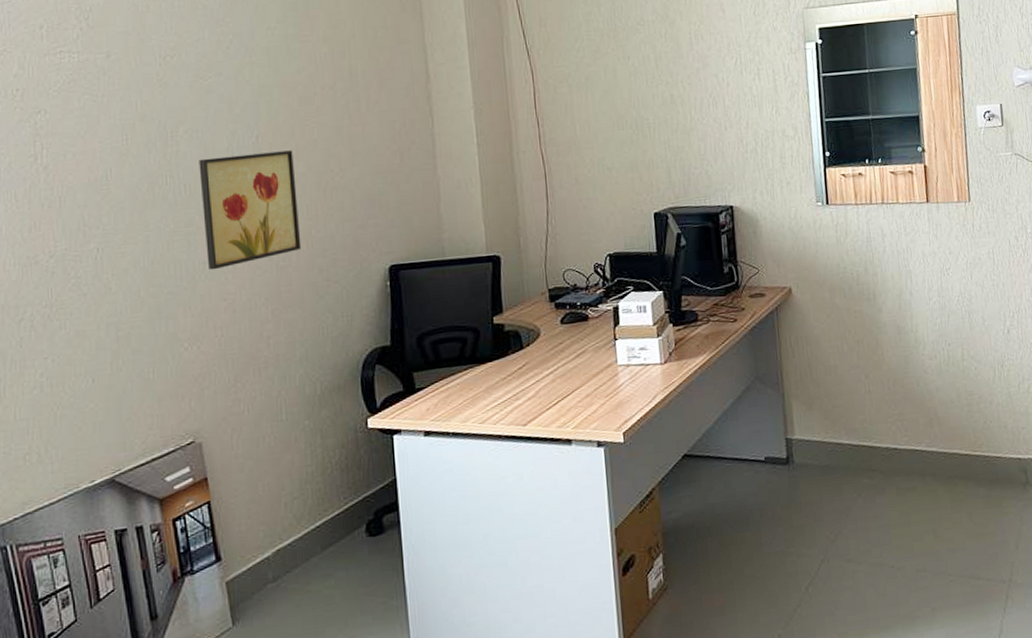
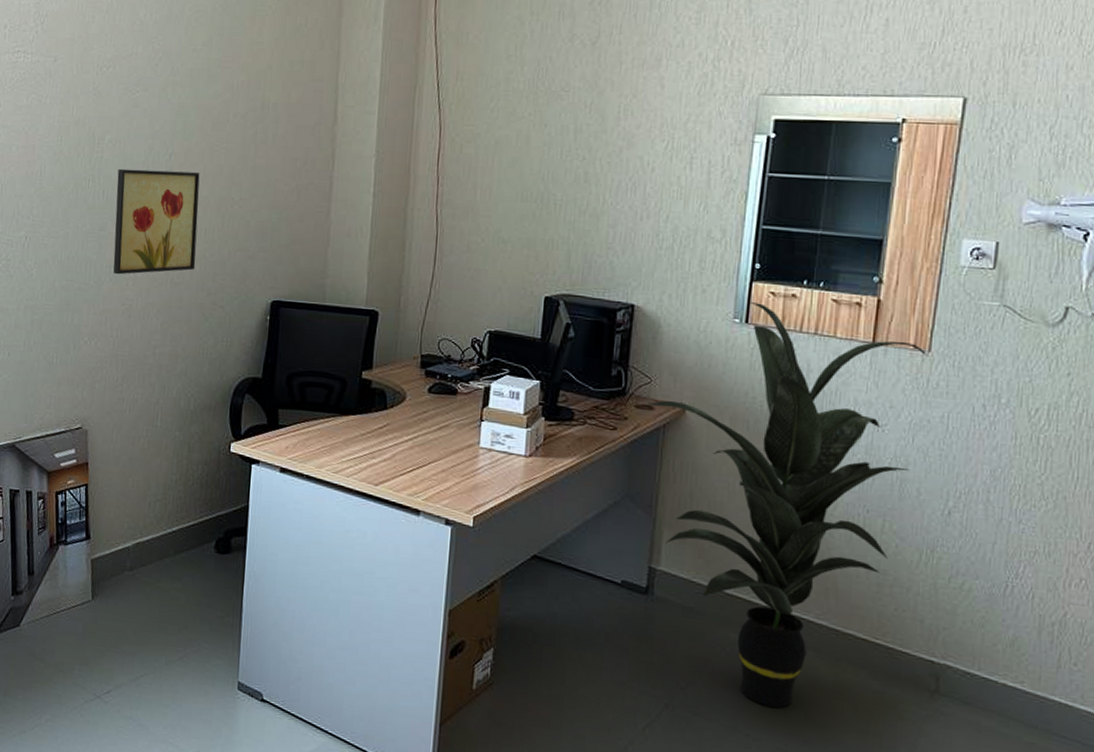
indoor plant: none [757,185,974,536] -> present [645,302,928,708]

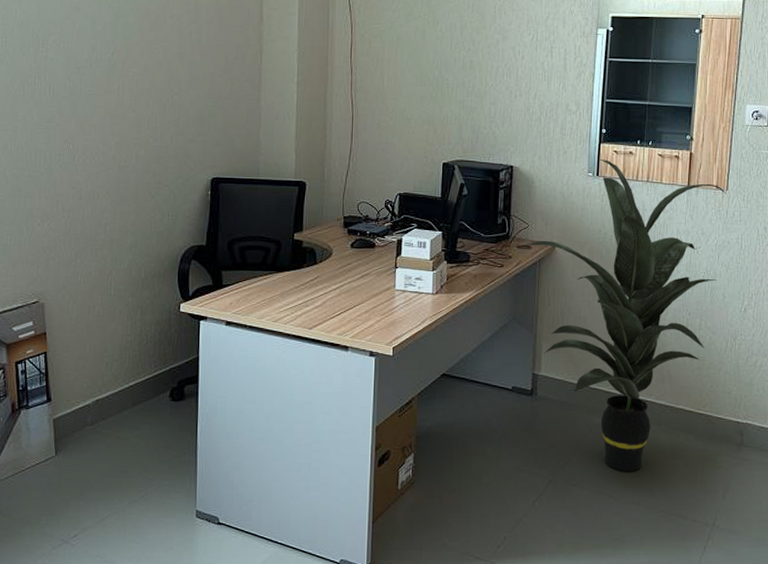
wall art: present [113,168,200,275] -> none [62,66,141,162]

